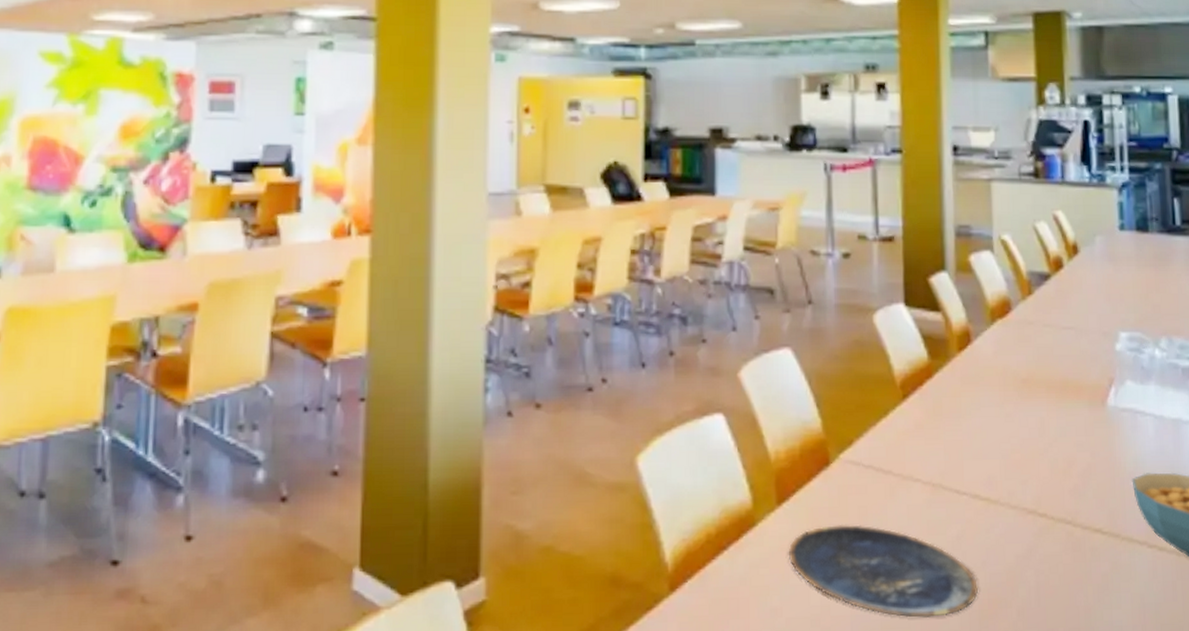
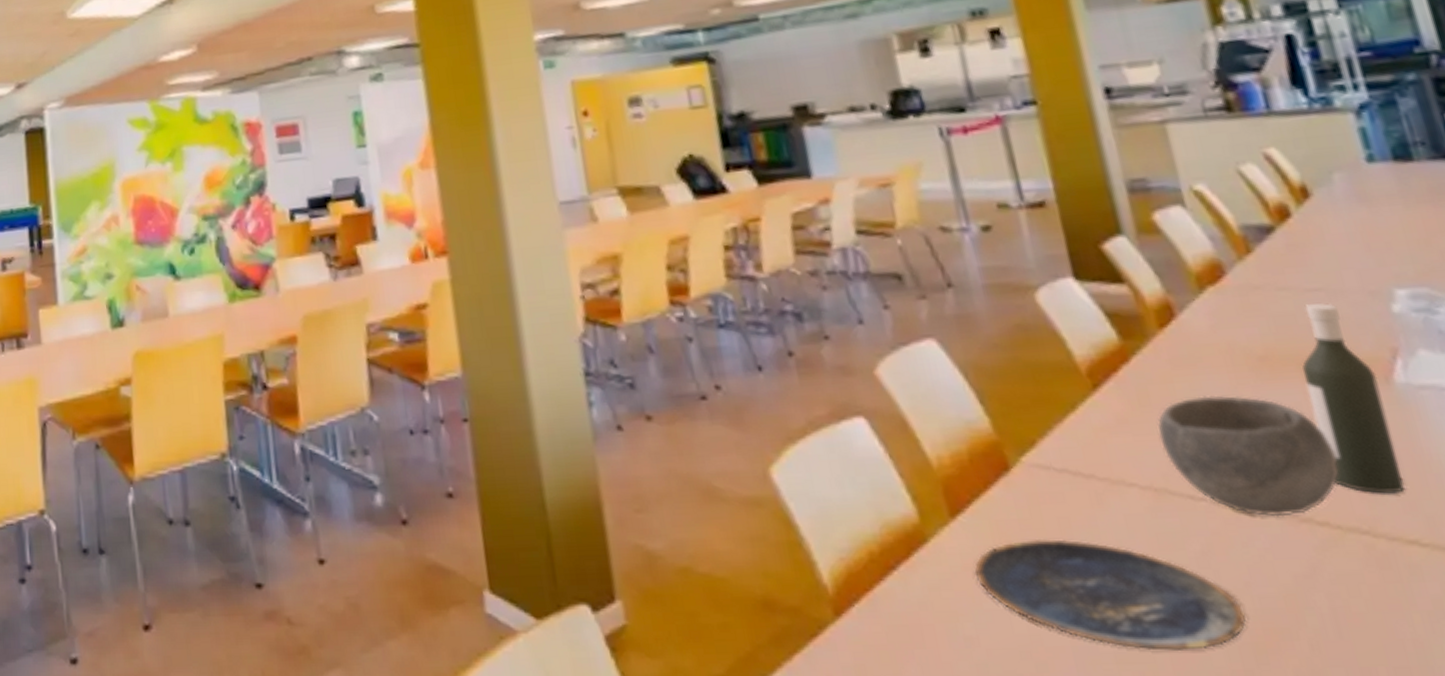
bowl: none [943,409,1060,509] -> present [1157,395,1339,517]
bottle: none [1049,339,1100,493] -> present [1301,303,1406,494]

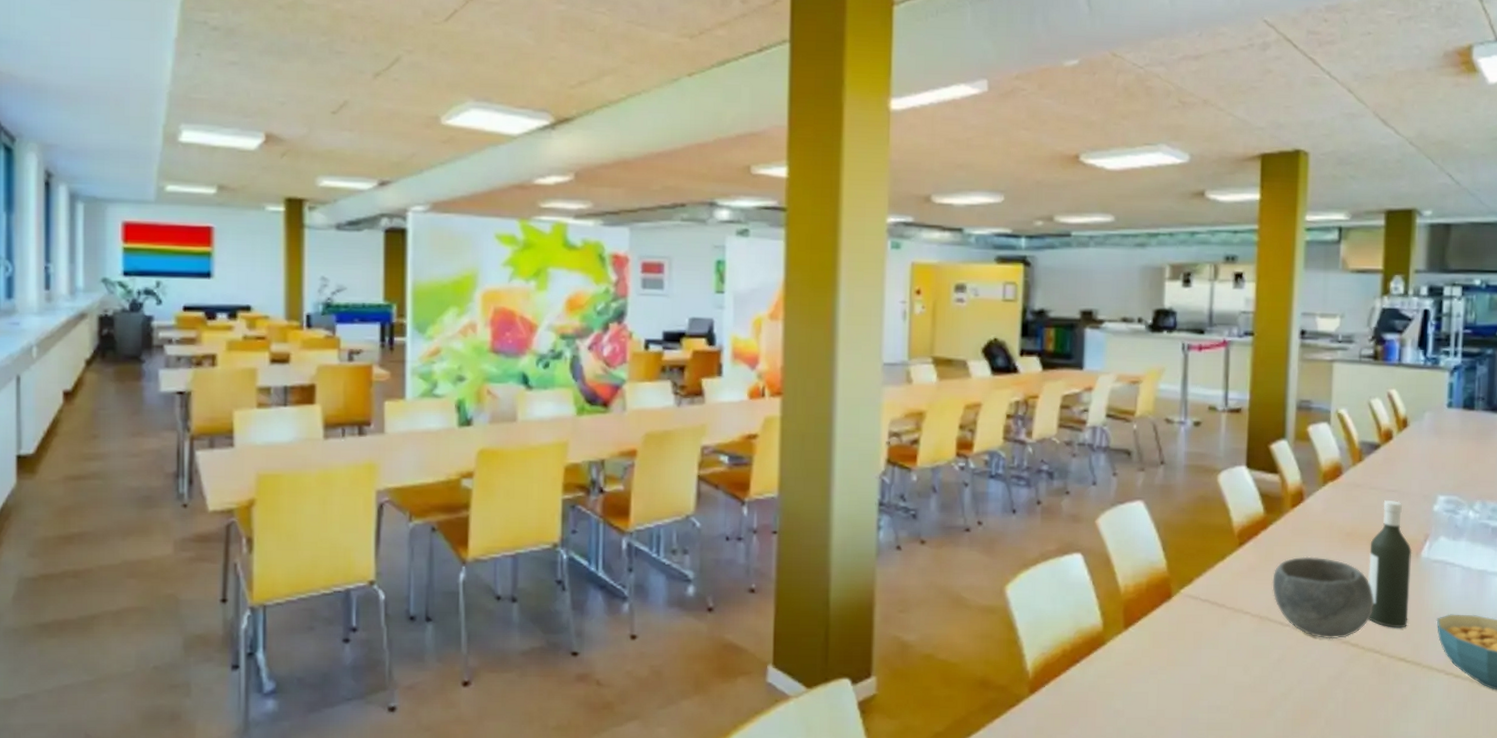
plate: present [975,539,1247,651] -> none [1132,647,1294,722]

